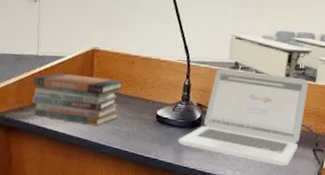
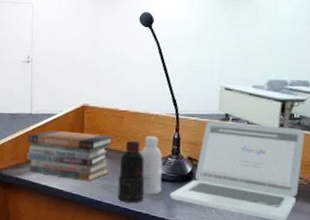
bottle: none [126,82,172,149] -> present [117,136,162,204]

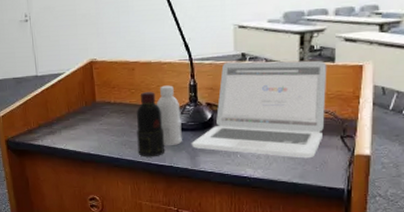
book stack: present [28,130,113,182] -> none [36,89,127,140]

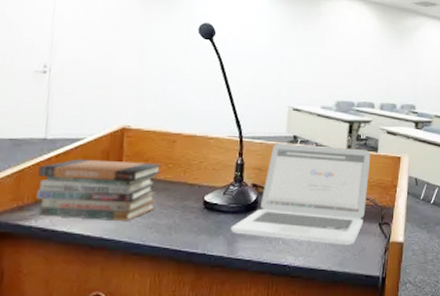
book stack: none [36,89,127,140] -> present [37,159,162,222]
bottle: present [137,85,182,157] -> none [166,162,223,243]

